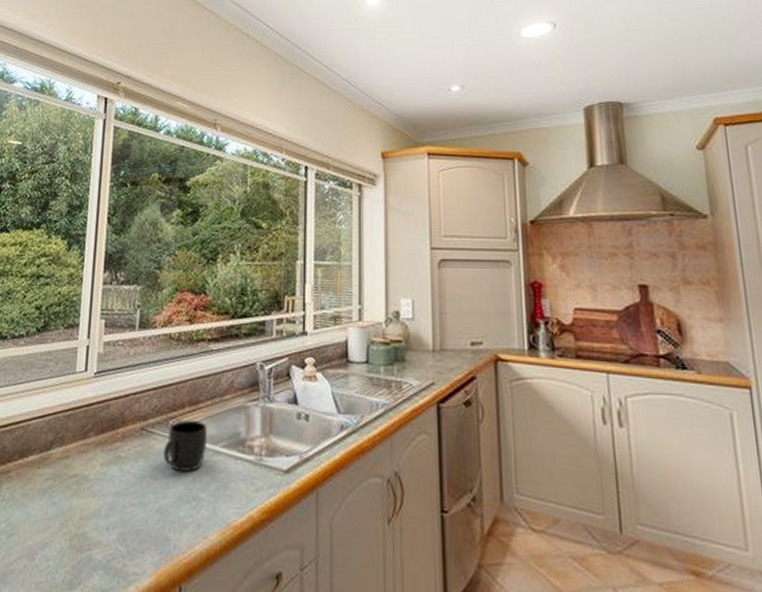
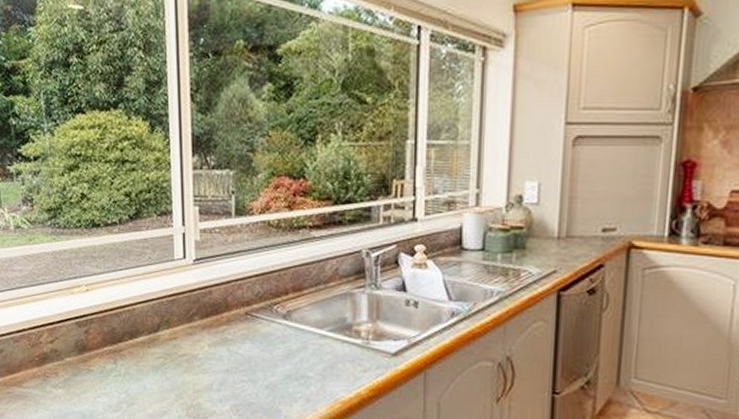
mug: present [163,420,208,473] -> none [270,305,313,354]

